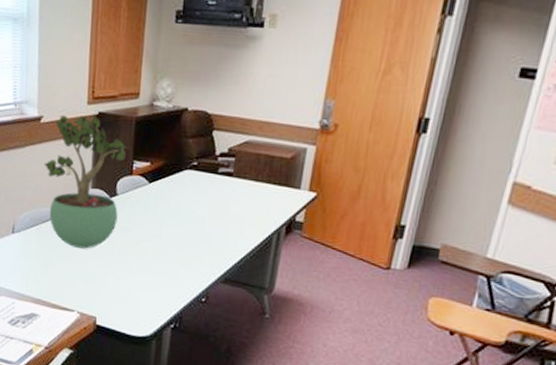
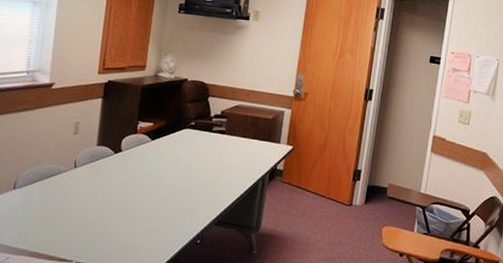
potted plant: present [44,115,127,249] -> none [52,83,133,201]

